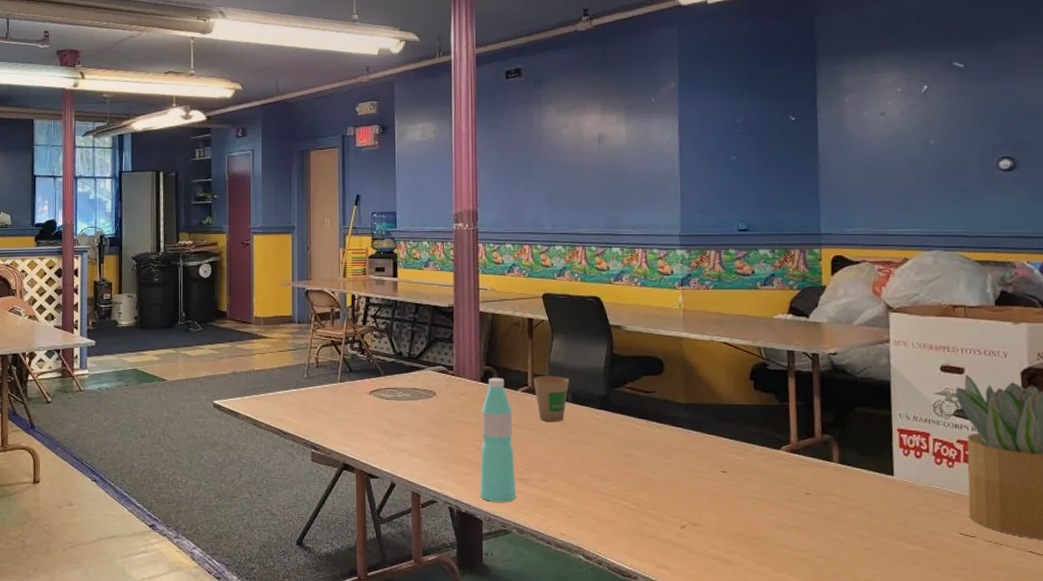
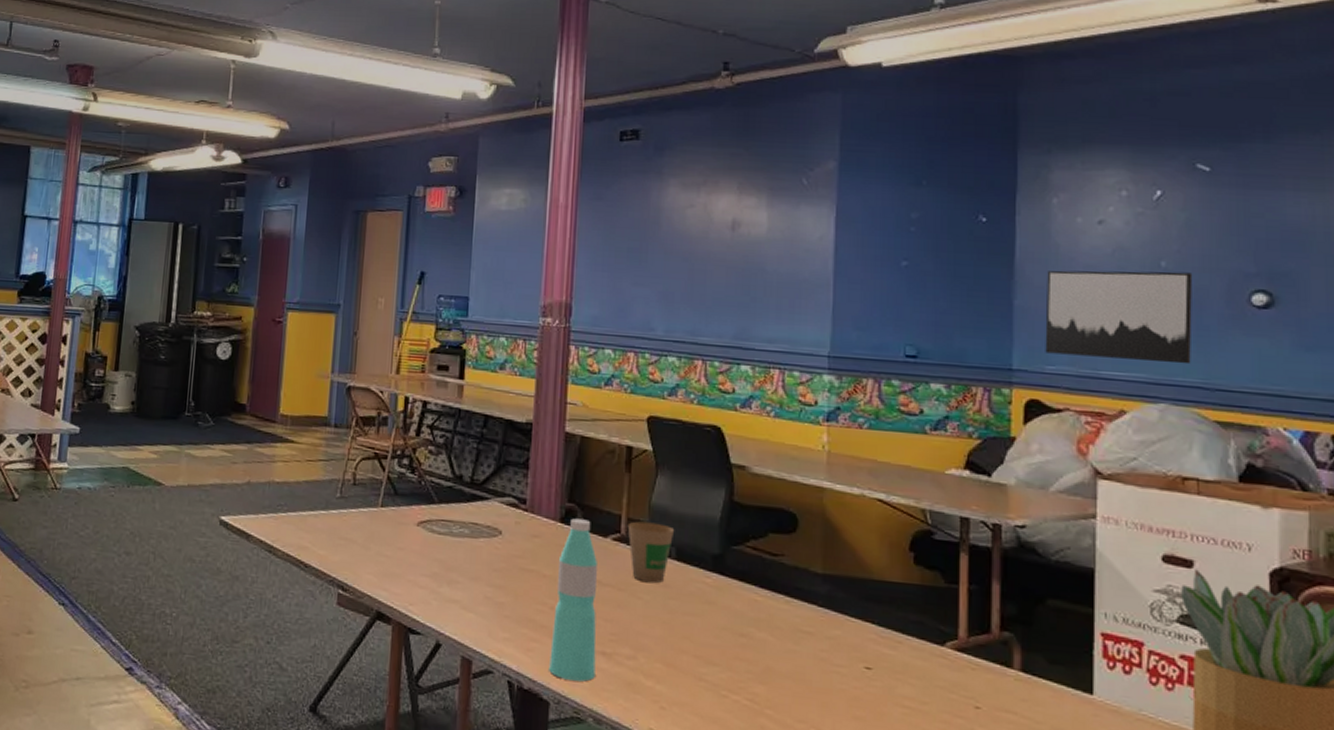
wall art: none [843,147,956,219] -> present [1045,270,1193,365]

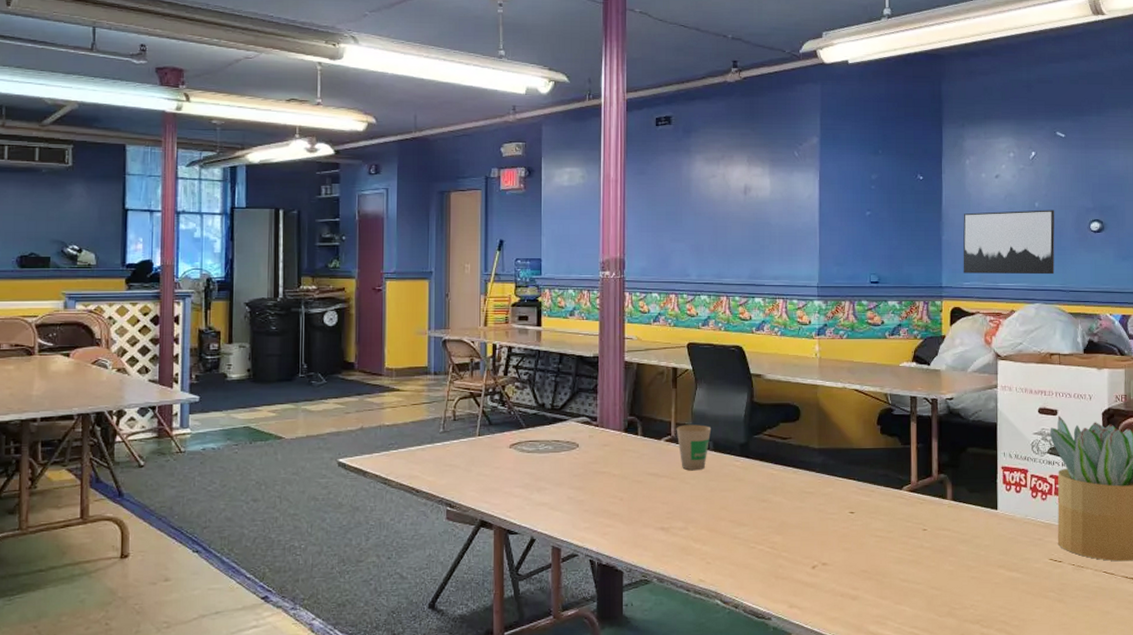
water bottle: present [549,518,599,682] -> none [622,428,657,552]

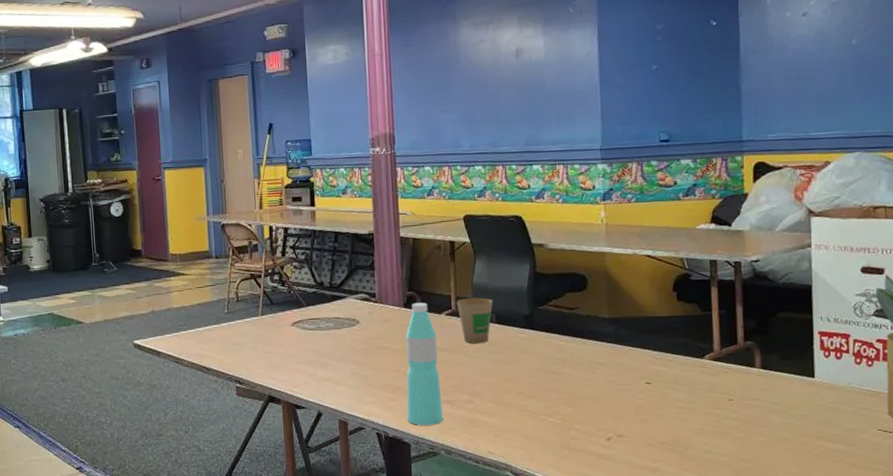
water bottle: none [622,428,657,552] -> present [406,302,443,425]
wall art: present [963,210,1055,275] -> none [765,46,878,125]

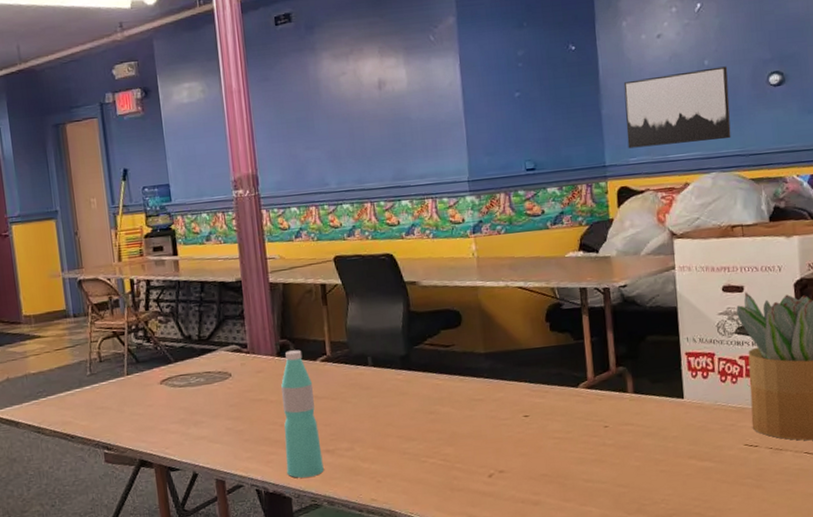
paper cup: present [456,297,494,343] -> none [331,340,369,389]
wall art: none [765,46,878,125] -> present [623,66,731,149]

